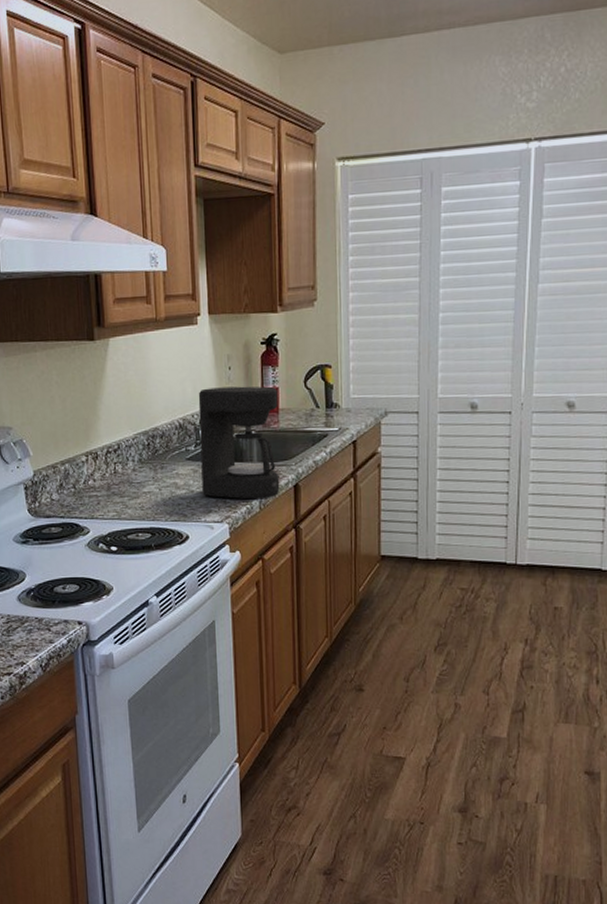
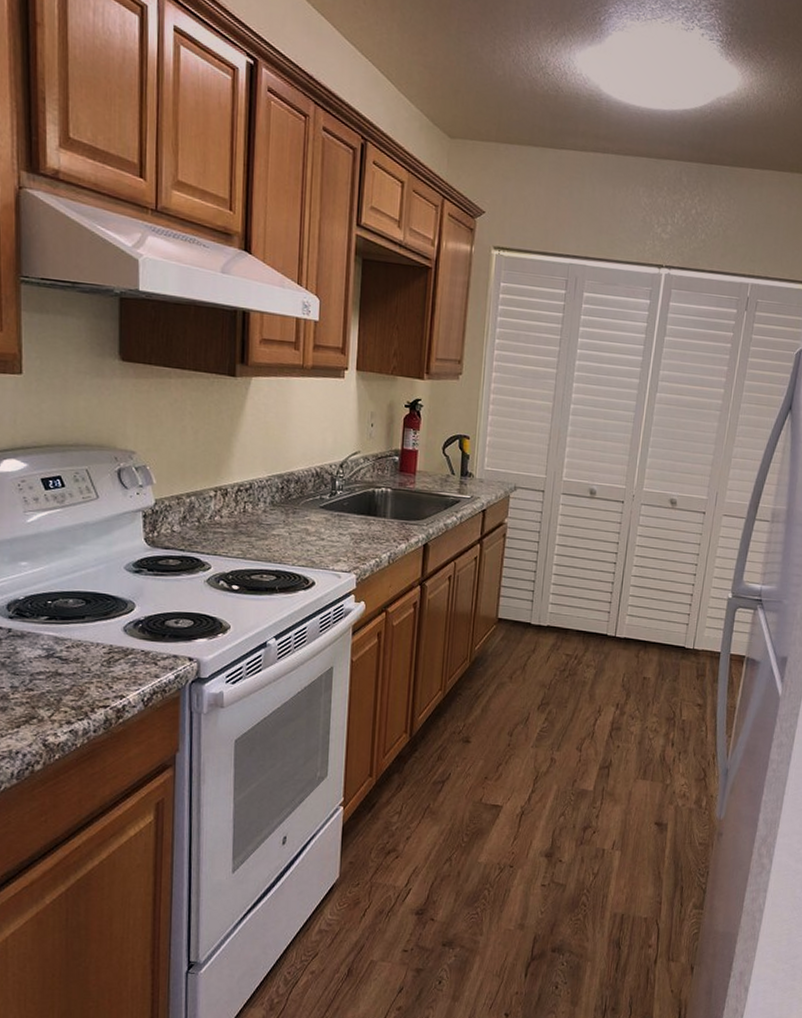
coffee maker: present [198,386,280,499] -> none [333,441,417,553]

